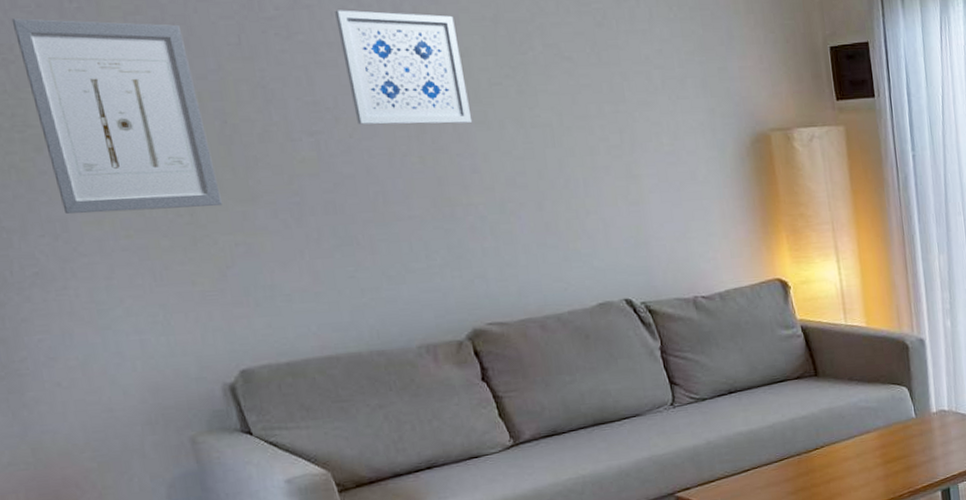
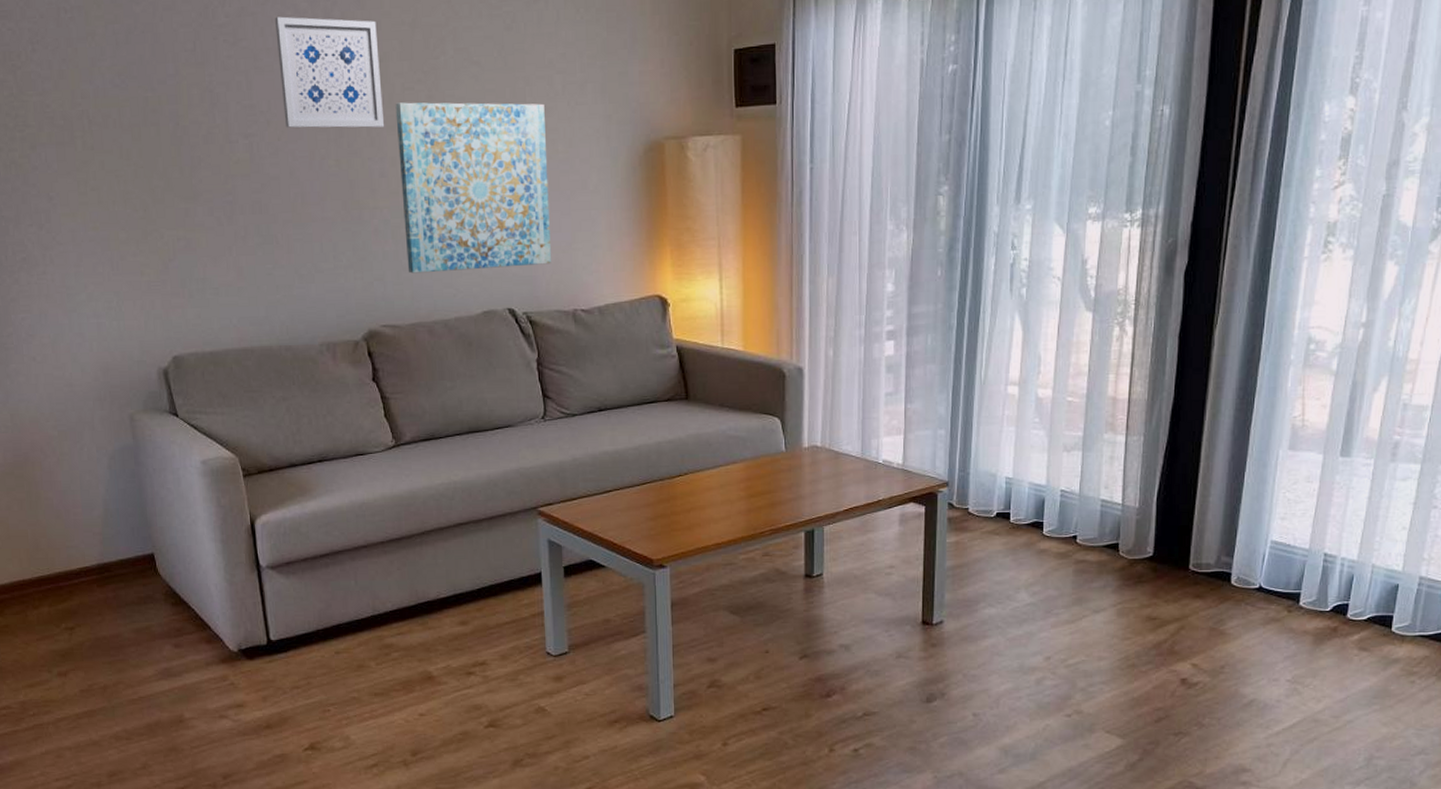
wall art: present [11,18,222,214] -> none [21,28,170,206]
wall art: none [482,97,667,269] -> present [395,102,552,274]

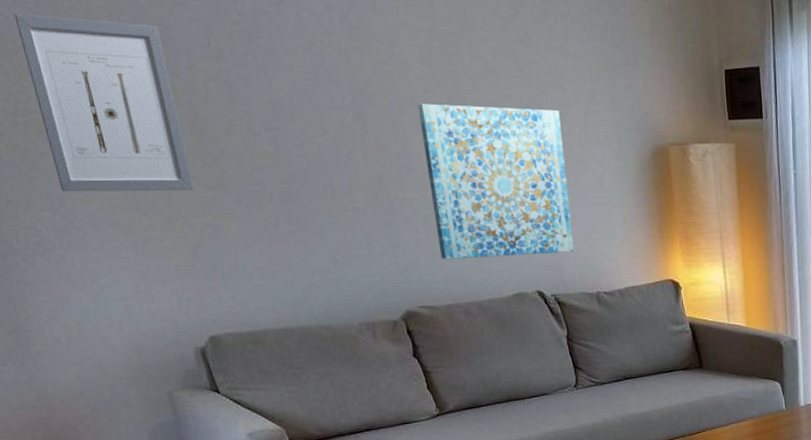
wall art: none [21,28,170,206] -> present [14,14,194,192]
wall art: present [275,16,385,128] -> none [291,17,409,126]

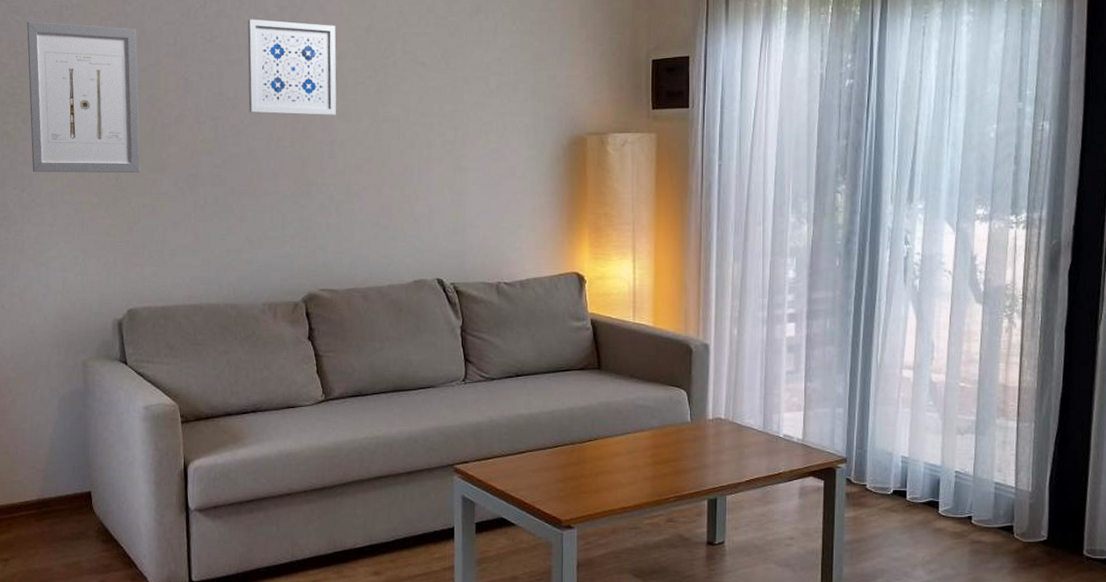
wall art: none [291,17,409,126] -> present [247,19,337,115]
wall art: present [418,104,575,260] -> none [347,95,481,244]

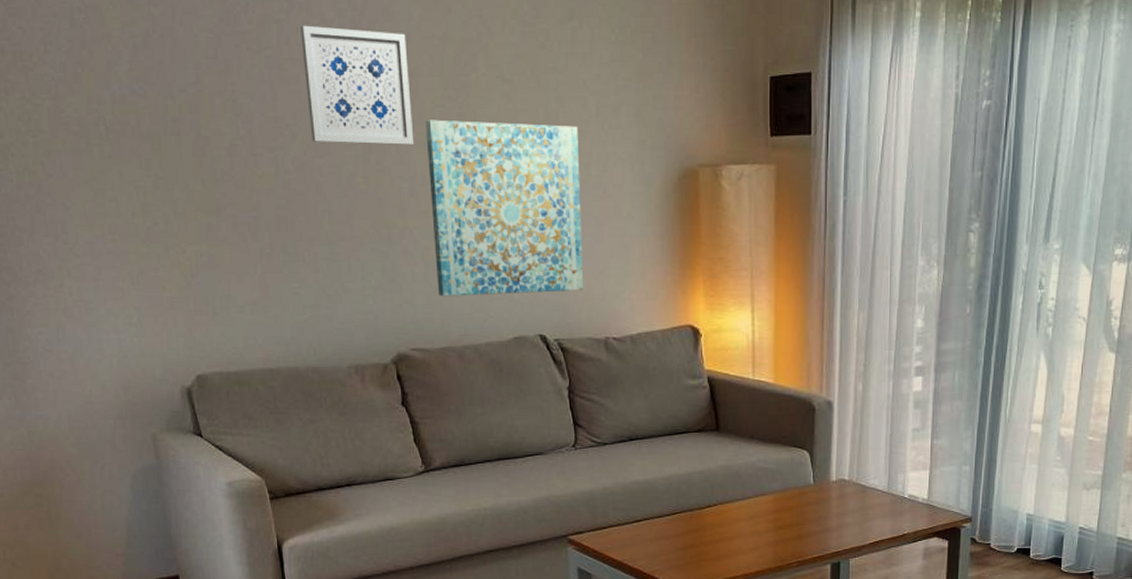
wall art: present [26,21,140,173] -> none [32,27,192,217]
wall art: none [347,95,481,244] -> present [425,120,584,297]

